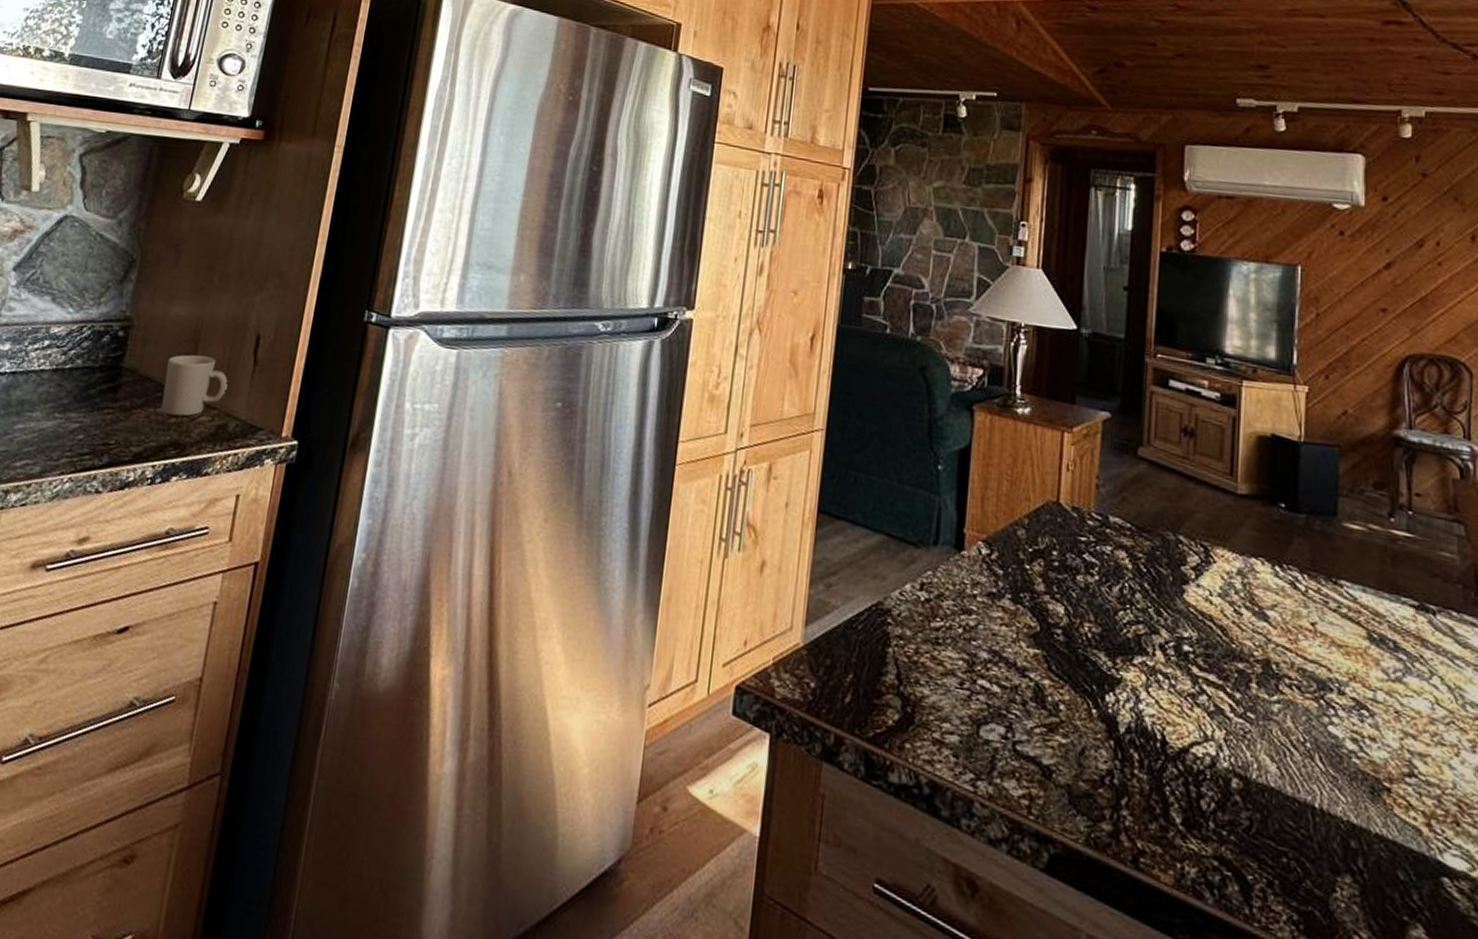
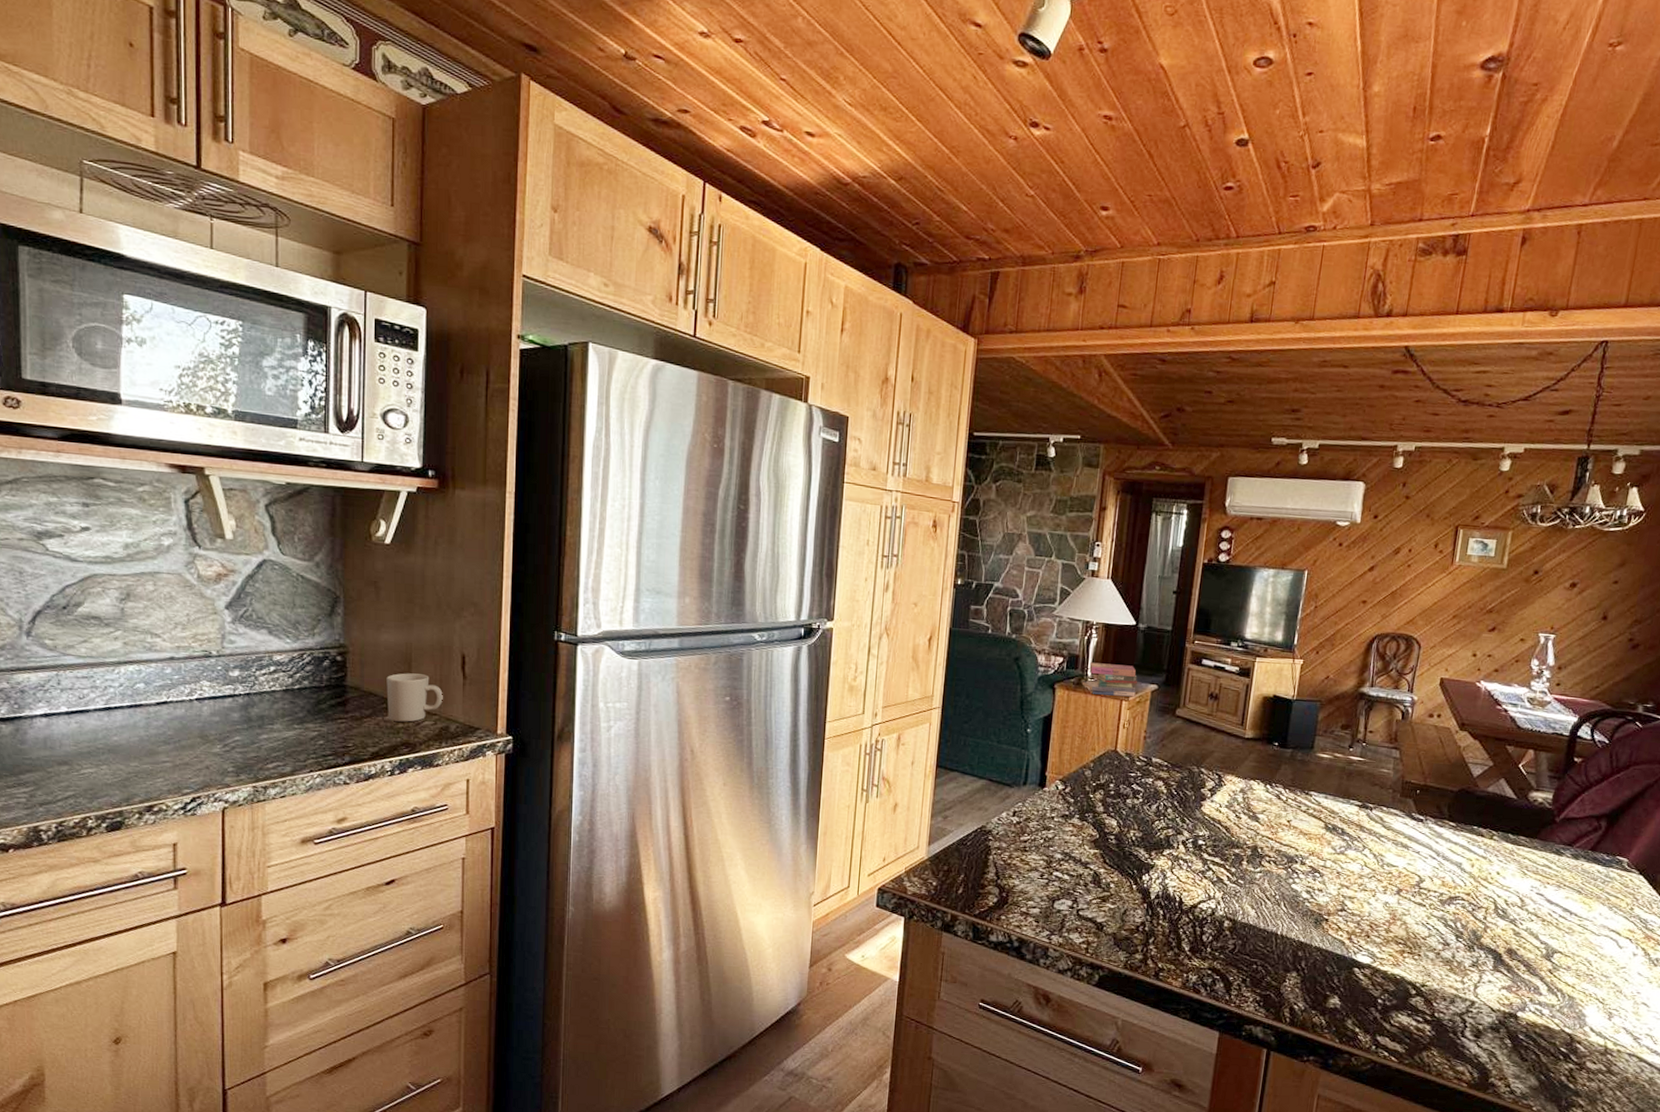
books: none [1008,377,1084,428] -> present [1081,662,1138,697]

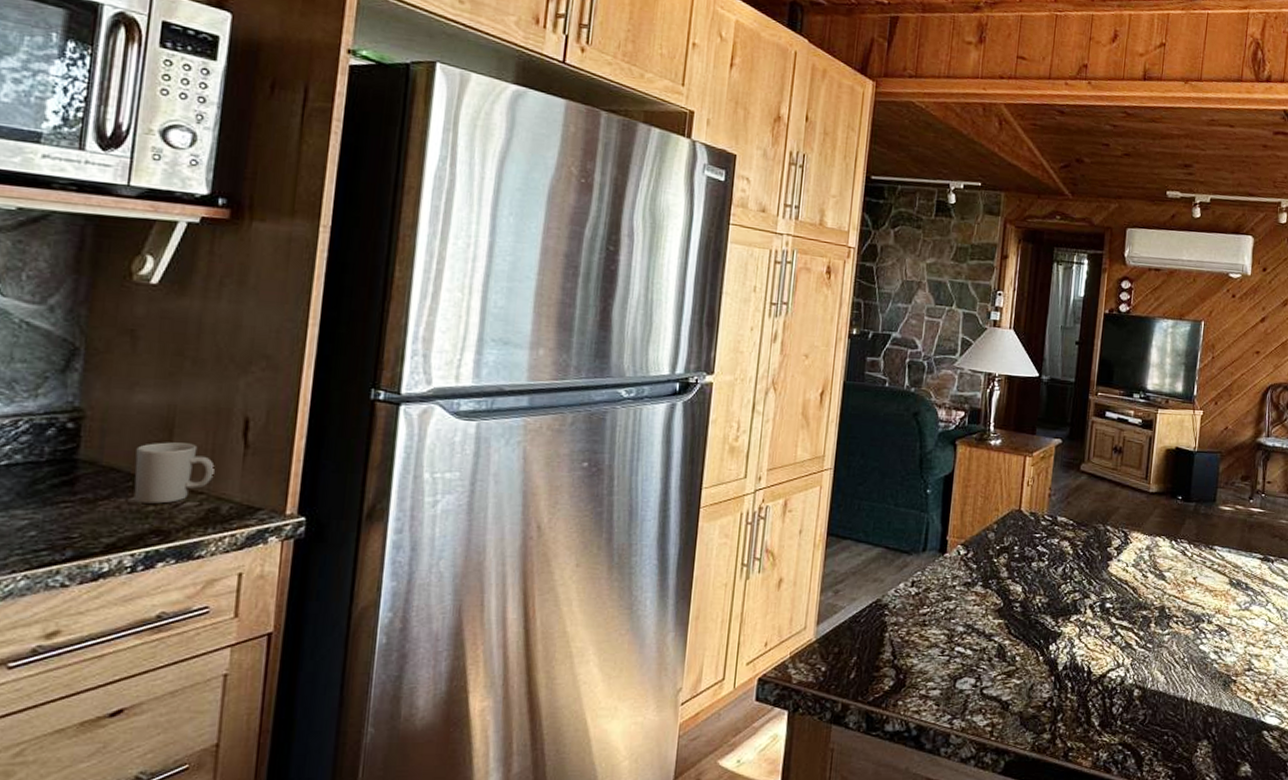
books: present [1081,662,1138,697] -> none [984,416,1042,453]

